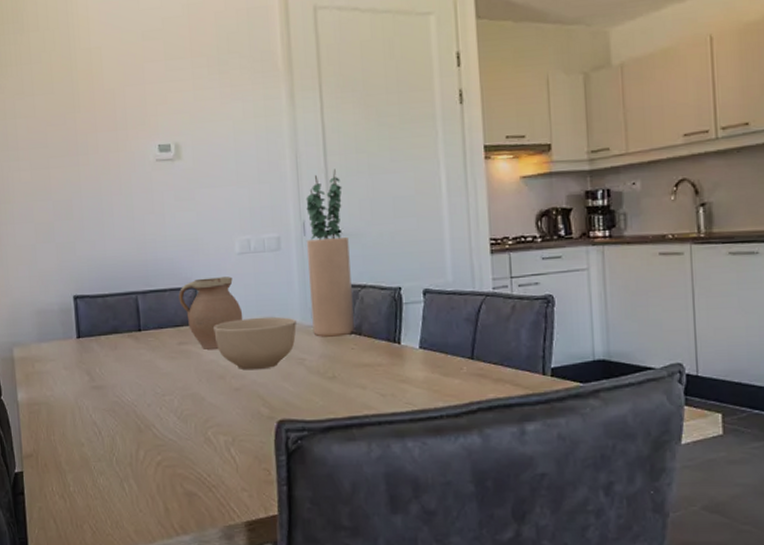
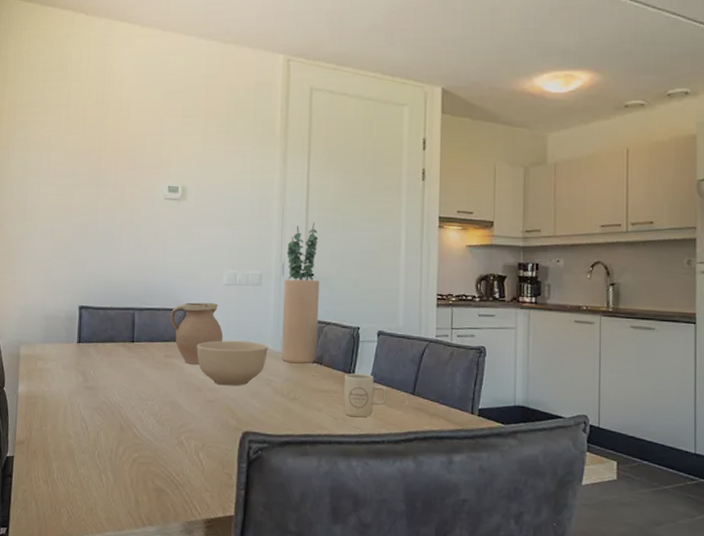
mug: none [388,340,442,392] -> present [342,373,387,418]

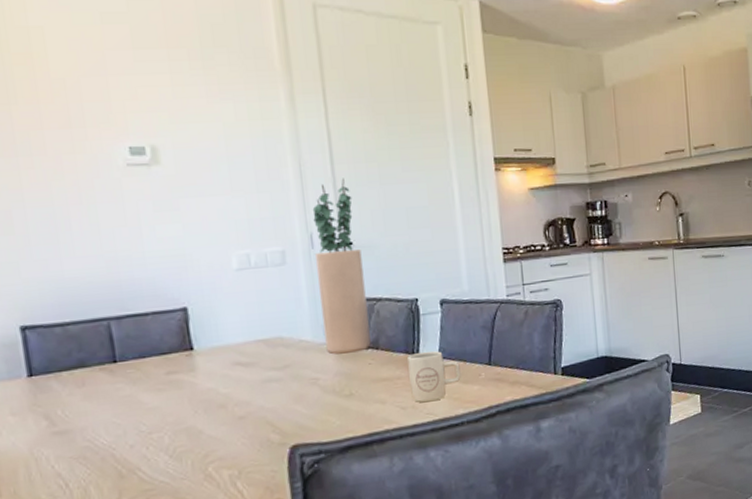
pitcher: present [170,302,224,364] -> none [164,295,246,378]
bowl: present [197,341,268,386] -> none [210,336,308,396]

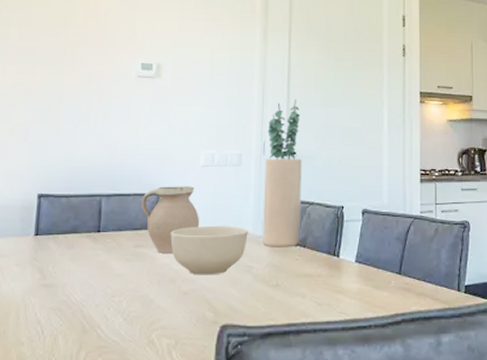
pitcher: none [164,295,246,378] -> present [141,186,200,253]
bowl: none [210,336,308,396] -> present [170,226,248,275]
mug: present [407,351,461,403] -> none [327,254,373,302]

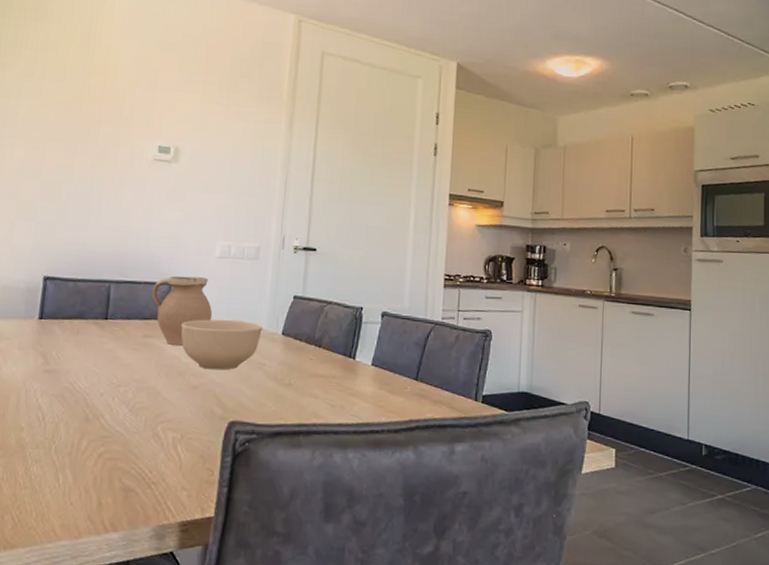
vase: present [263,99,302,247] -> none [277,193,324,347]

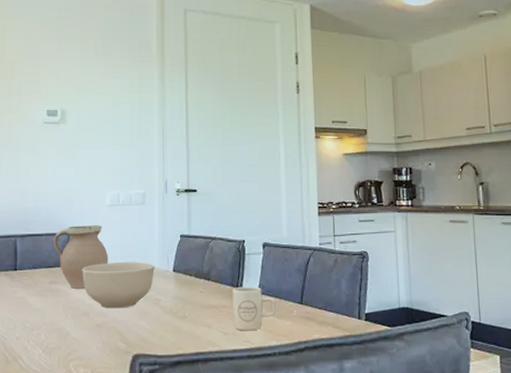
mug: none [341,356,390,405] -> present [231,286,276,331]

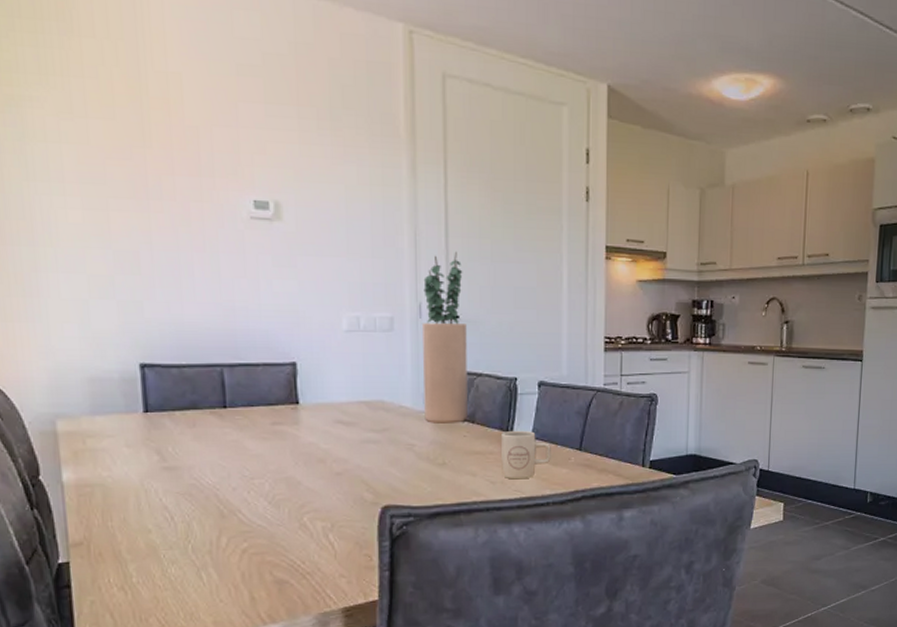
pitcher: present [53,225,109,289] -> none [274,354,349,431]
bowl: present [82,262,155,309] -> none [314,401,407,455]
vase: none [167,139,204,281] -> present [421,251,468,423]

